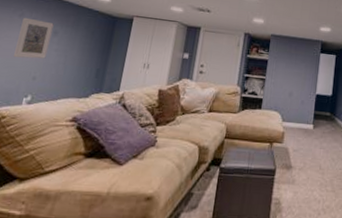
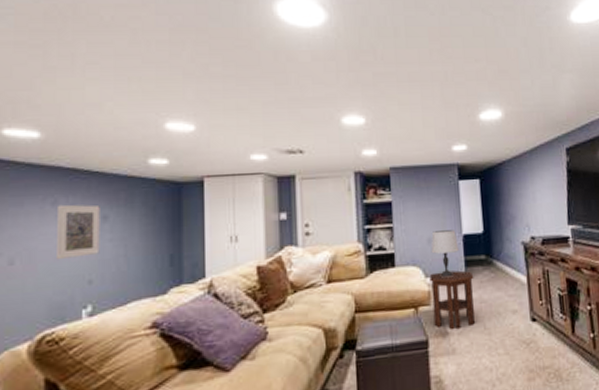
side table: none [282,119,319,166] -> present [429,270,475,330]
lamp: none [290,88,312,125] -> present [431,230,459,278]

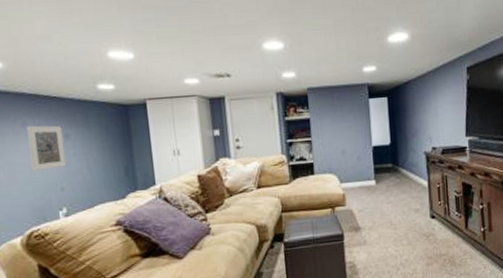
side table: present [429,270,475,330] -> none [344,177,383,226]
lamp: present [431,230,459,278] -> none [345,142,369,183]

